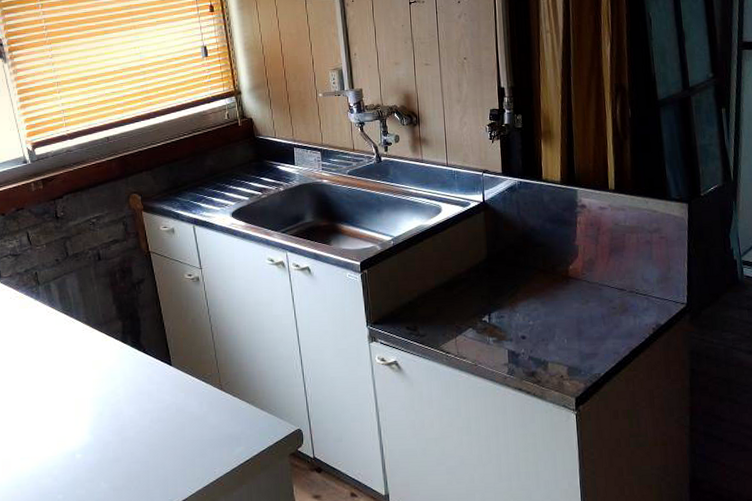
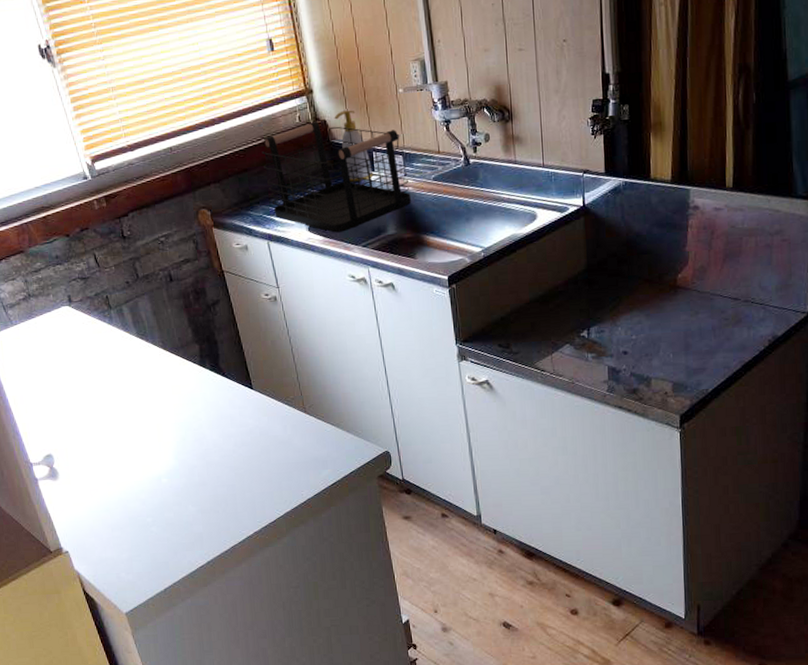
dish rack: none [192,118,327,219] -> present [261,120,411,233]
soap bottle: none [259,110,294,174] -> present [334,110,374,182]

